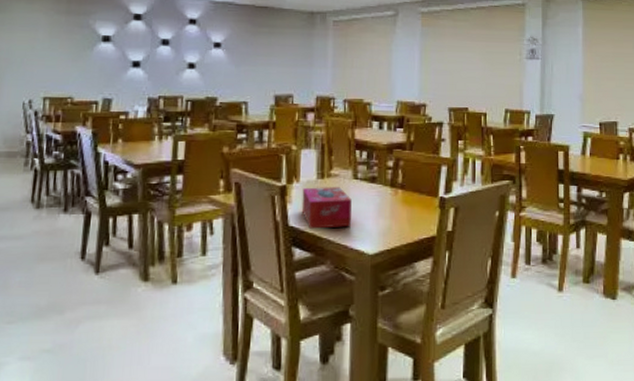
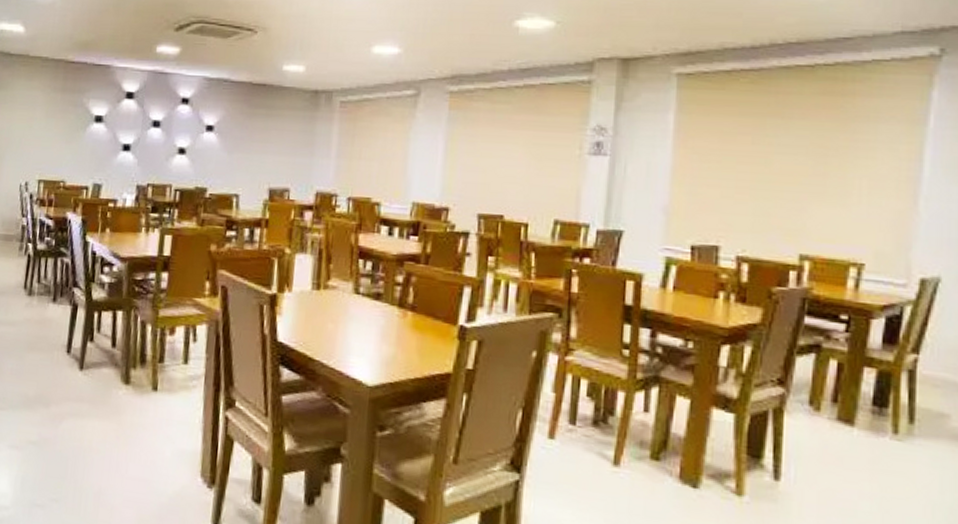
tissue box: present [301,187,352,229] -> none [292,299,351,350]

